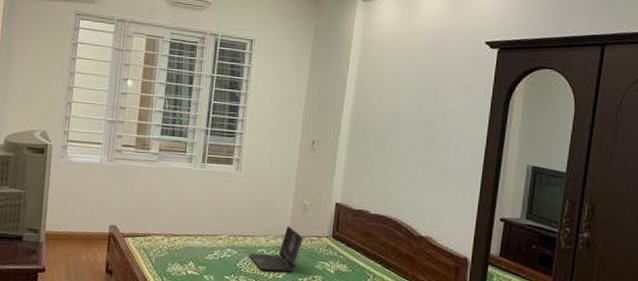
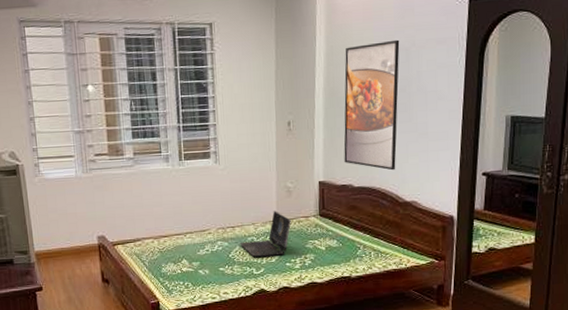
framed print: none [363,78,428,203] -> present [344,39,400,171]

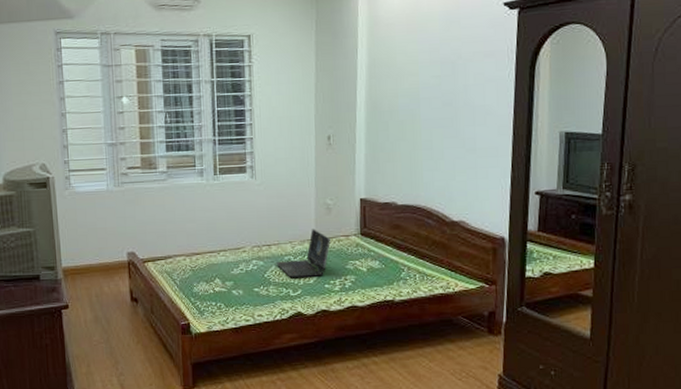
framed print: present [344,39,400,171] -> none [386,52,446,188]

